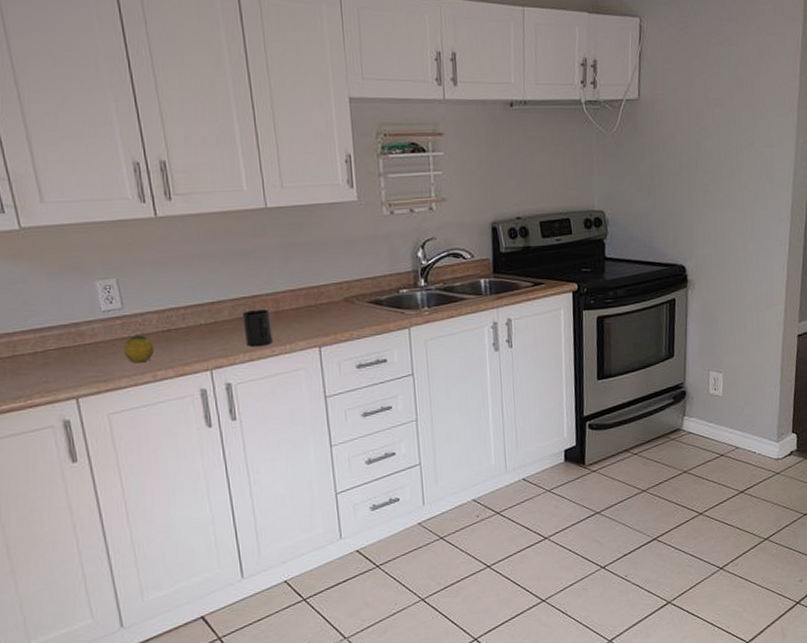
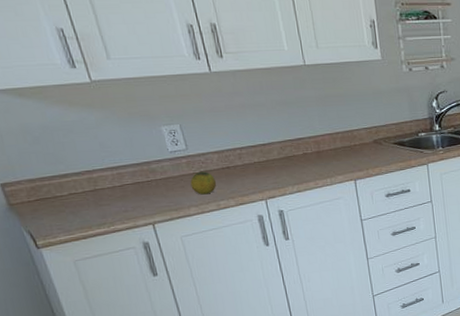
mug: present [242,309,273,347] -> none [289,150,316,181]

